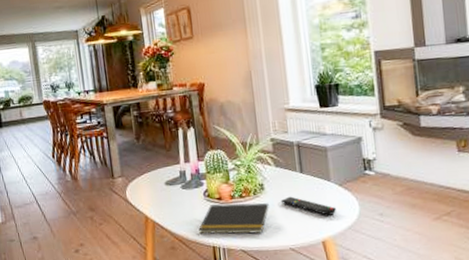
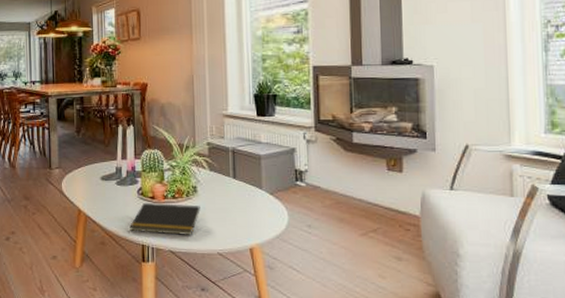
remote control: present [280,196,336,215] -> none [212,201,265,223]

